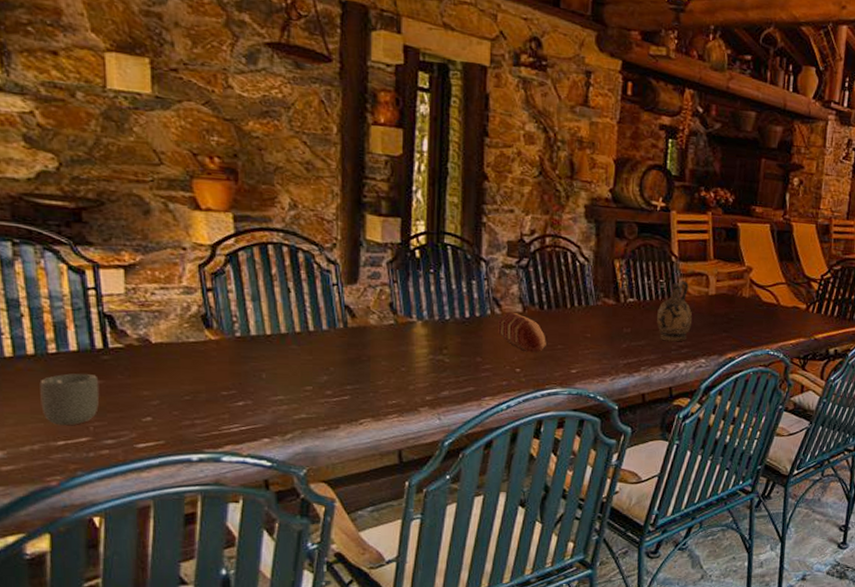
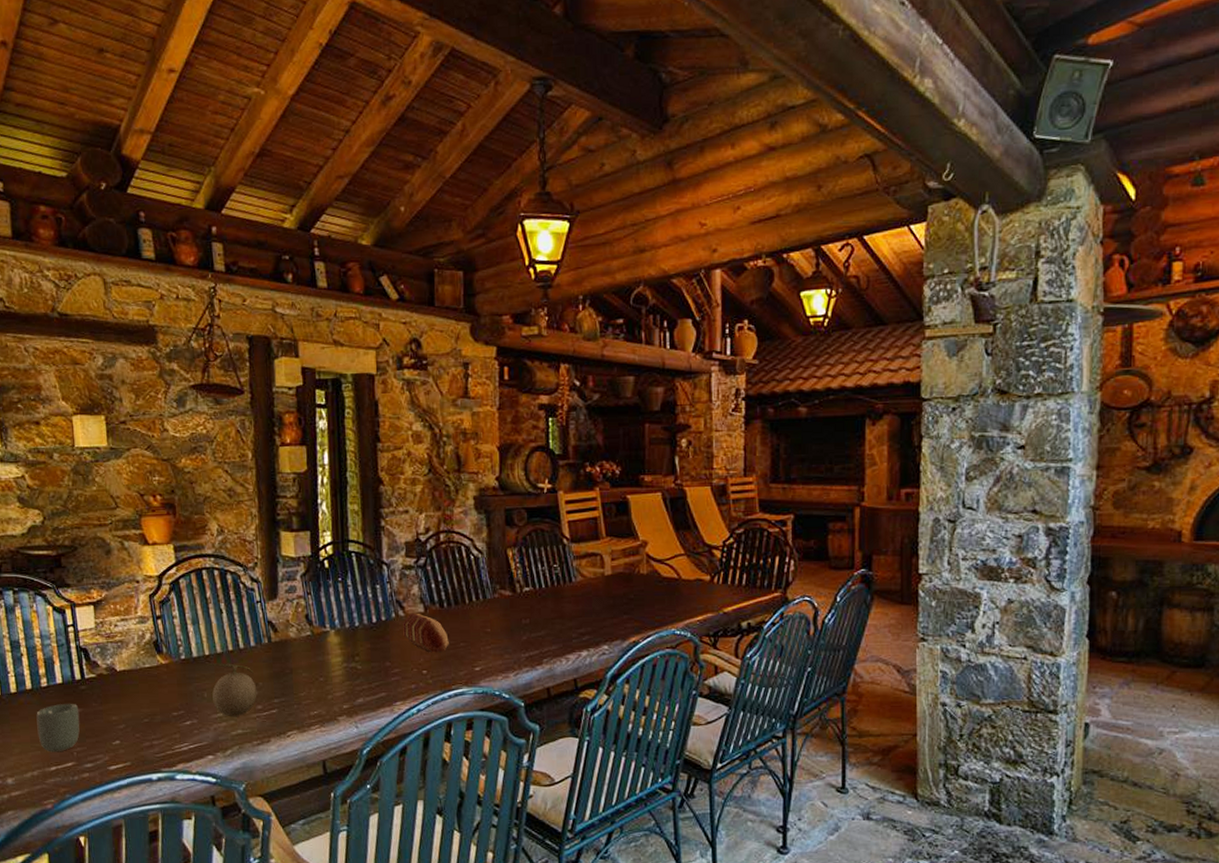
fruit: none [268,343,327,401] -> present [207,663,257,717]
ceramic jug: present [657,281,693,342] -> none [554,563,591,629]

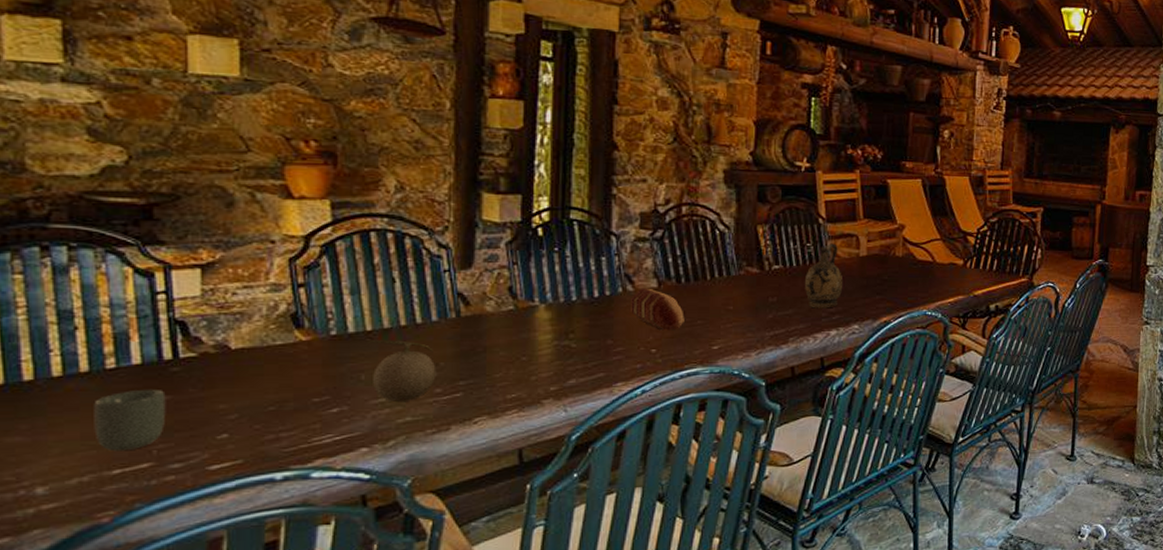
ceramic jug: none [554,563,591,629] -> present [805,243,843,308]

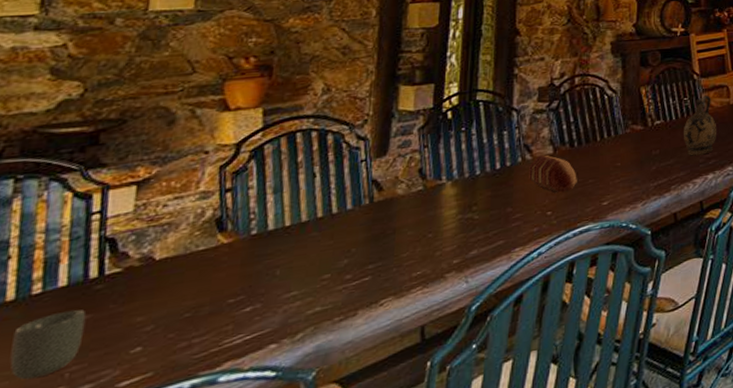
fruit: present [368,340,436,403] -> none [286,232,348,294]

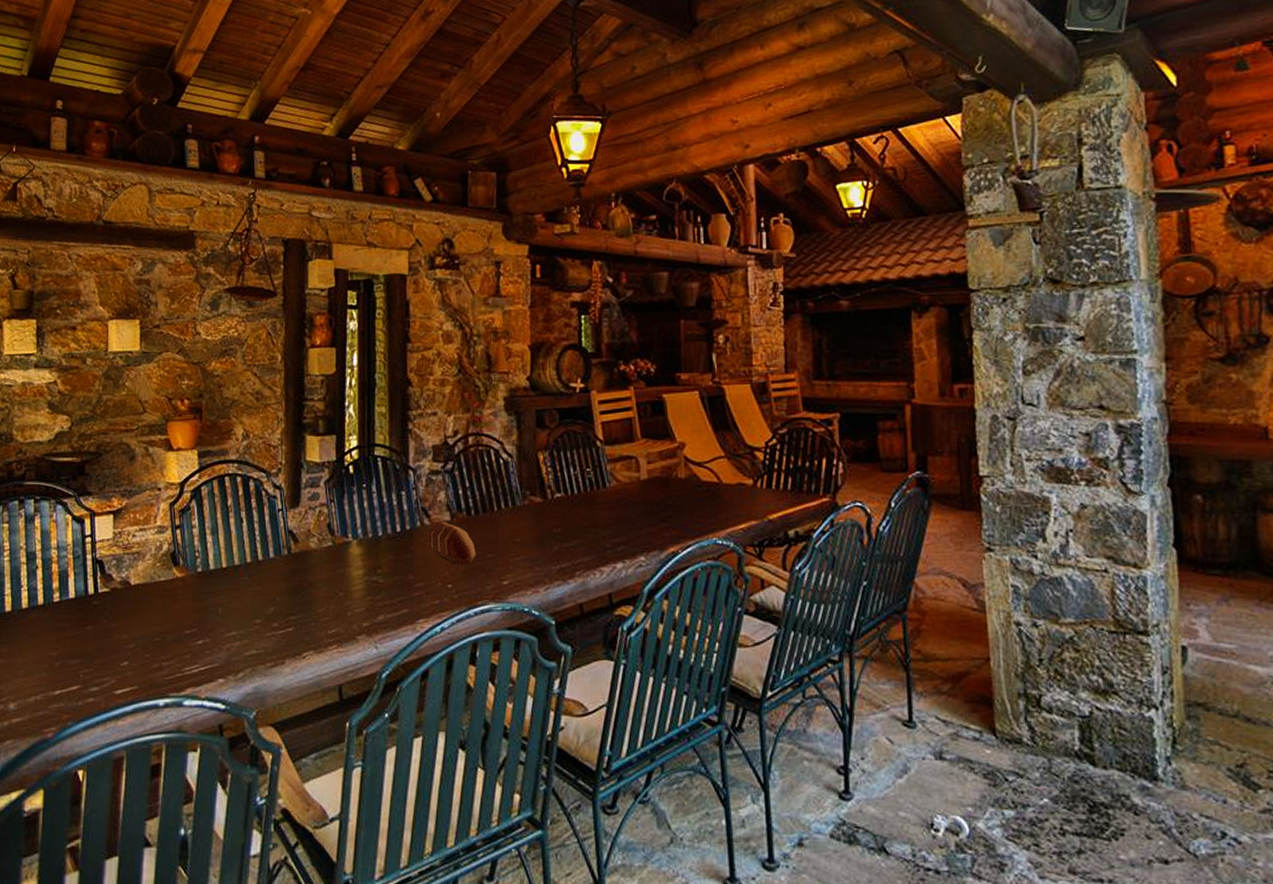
cup: present [10,309,87,380] -> none [45,619,89,674]
ceramic jug: present [684,95,717,156] -> none [587,467,626,539]

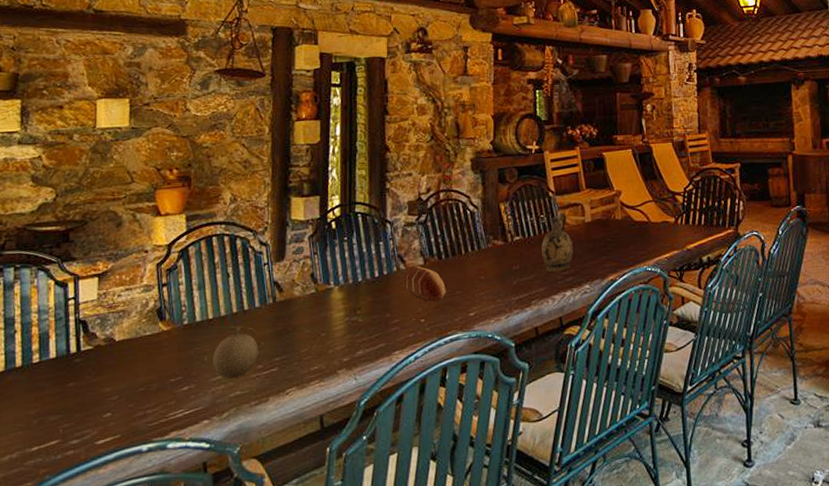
fruit: none [224,576,274,636] -> present [210,325,259,379]
ceramic jug: none [587,467,626,539] -> present [542,213,574,273]

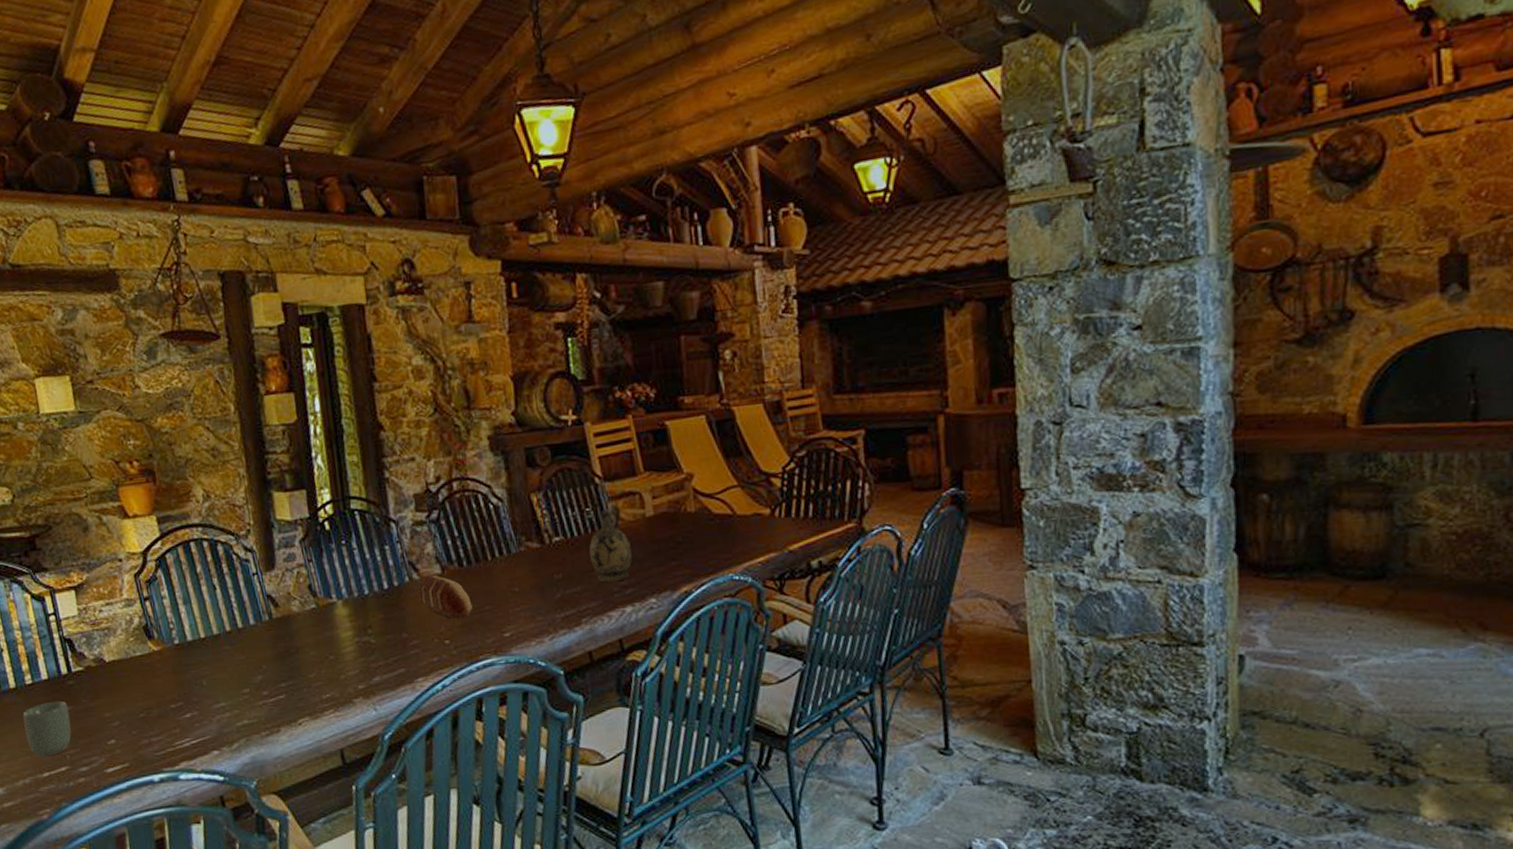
cup: none [22,377,71,432] -> present [22,700,71,757]
fruit: present [210,325,259,379] -> none [203,645,262,707]

